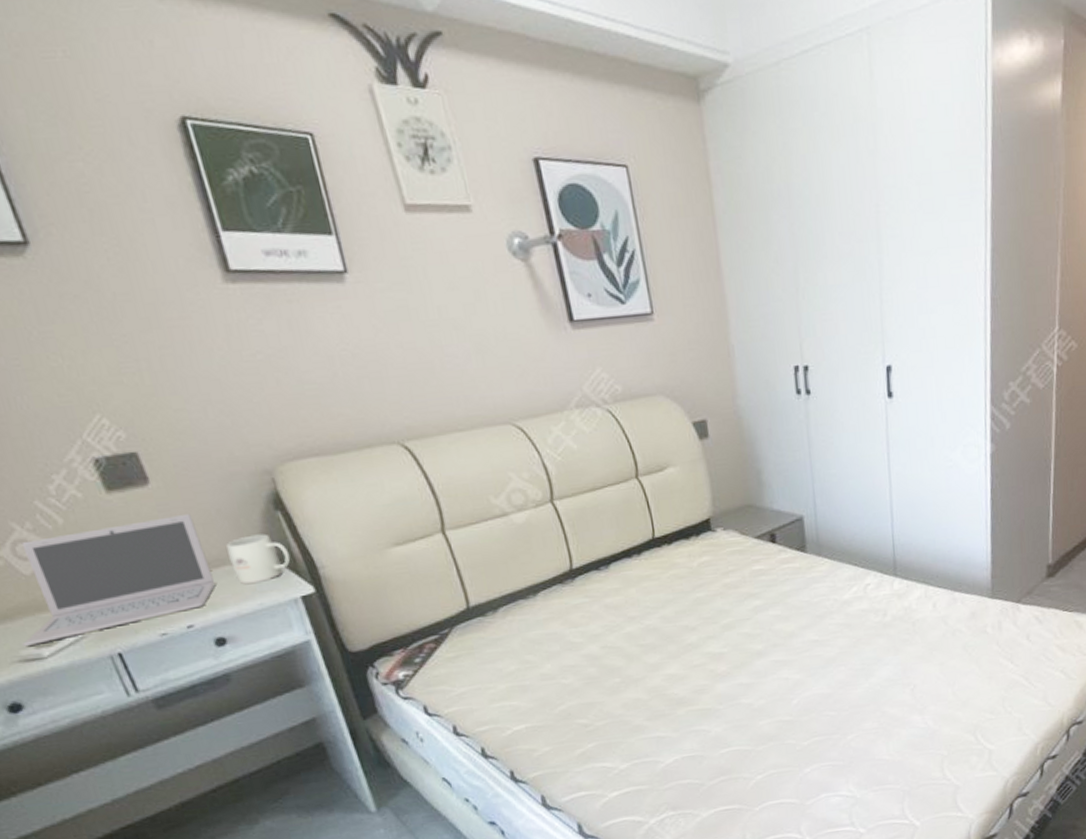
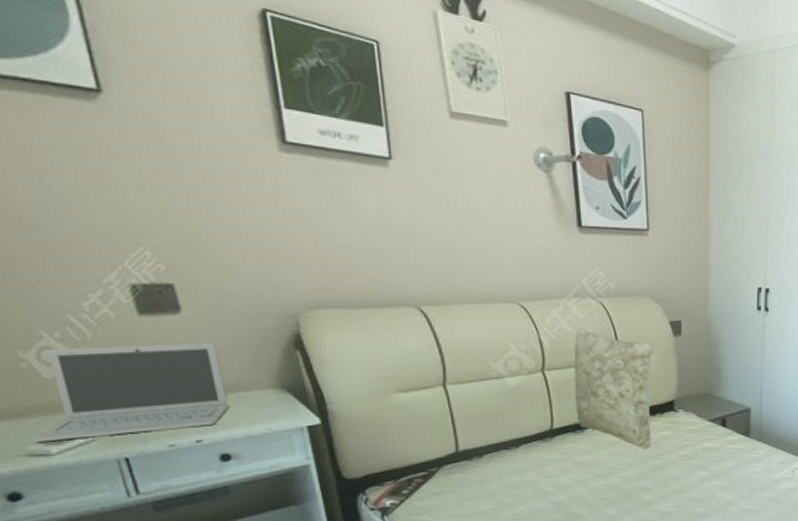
mug: present [226,533,291,585] -> none [245,368,303,411]
pillow: none [583,444,689,581] -> present [573,328,653,448]

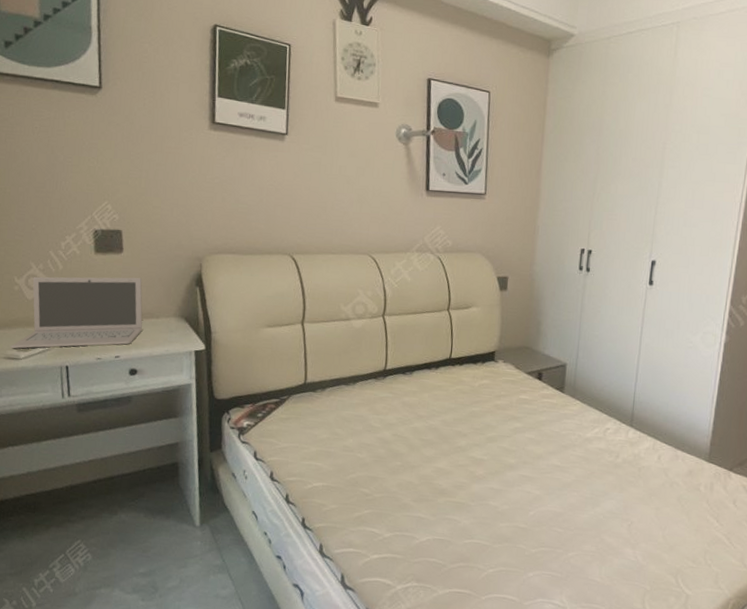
pillow: present [573,328,653,448] -> none [407,279,480,395]

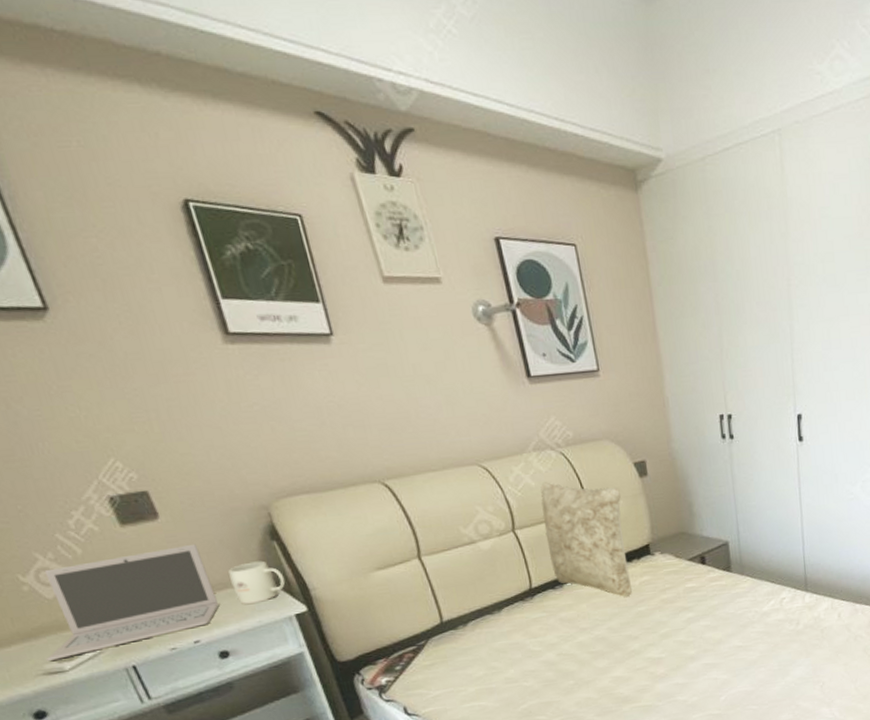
mug: none [156,300,196,335] -> present [228,560,286,605]
pillow: none [407,279,480,395] -> present [540,482,632,597]

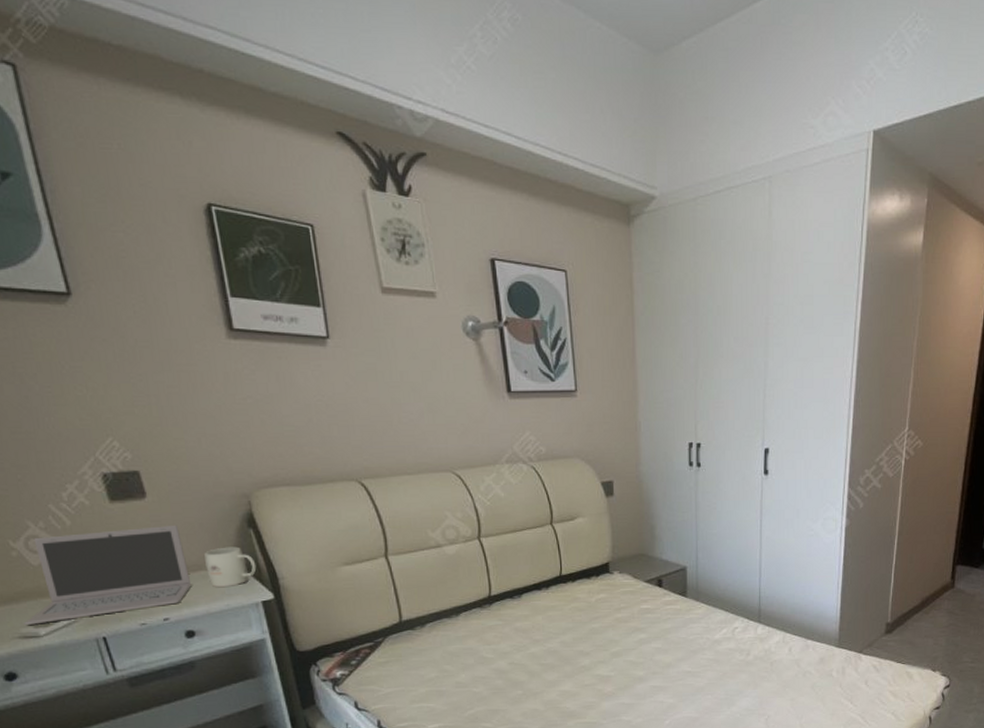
pillow: present [540,482,632,597] -> none [508,494,588,612]

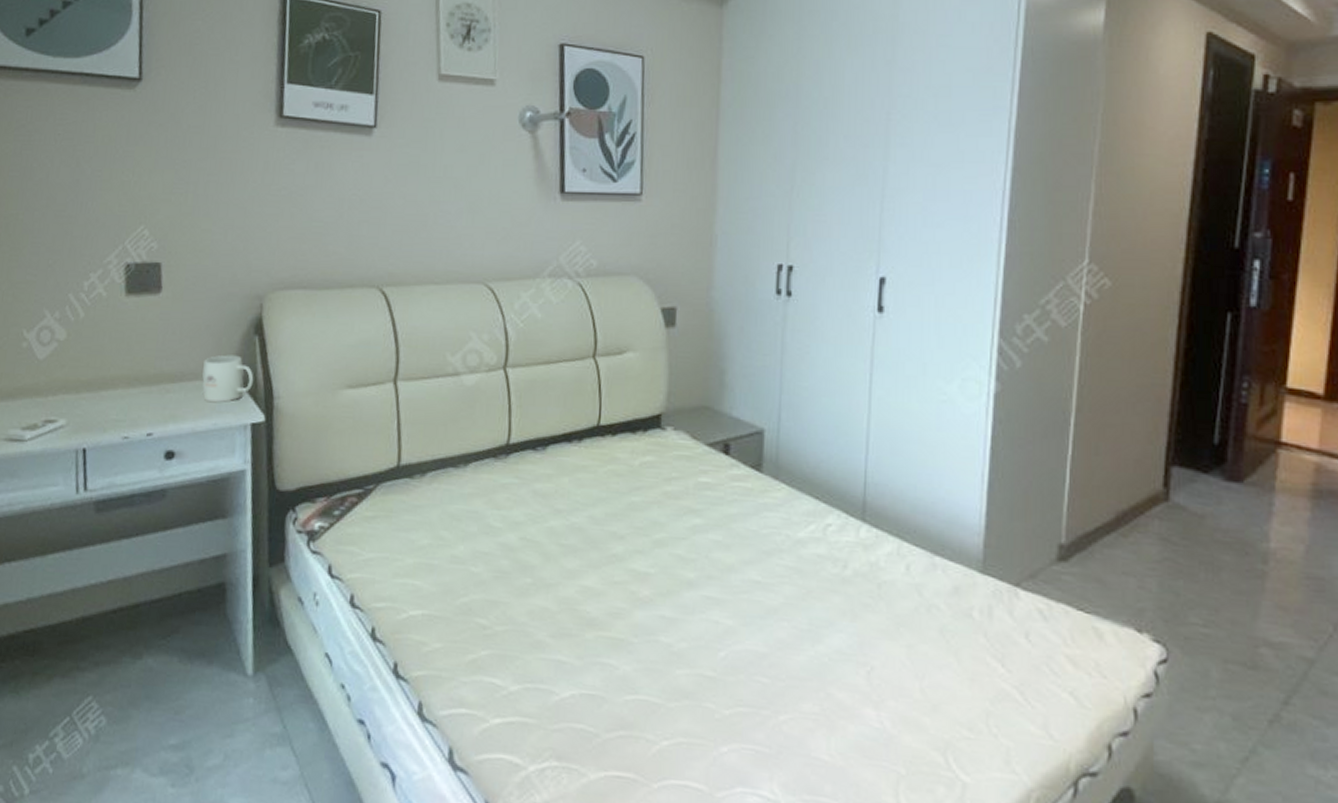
laptop: present [23,524,192,626] -> none [12,325,185,427]

